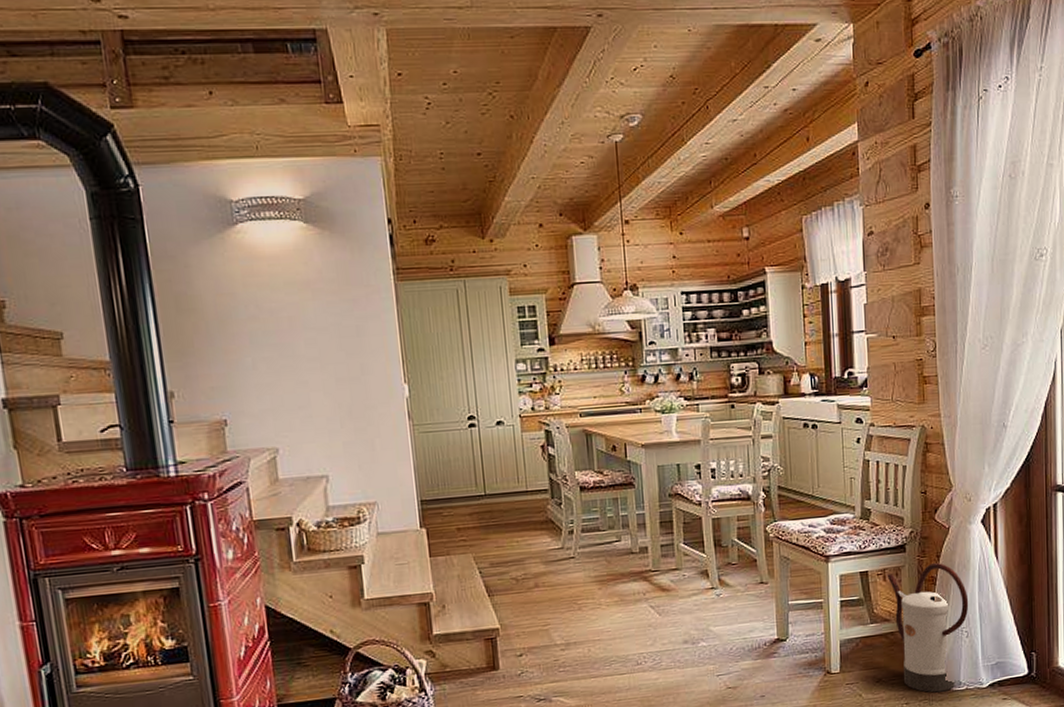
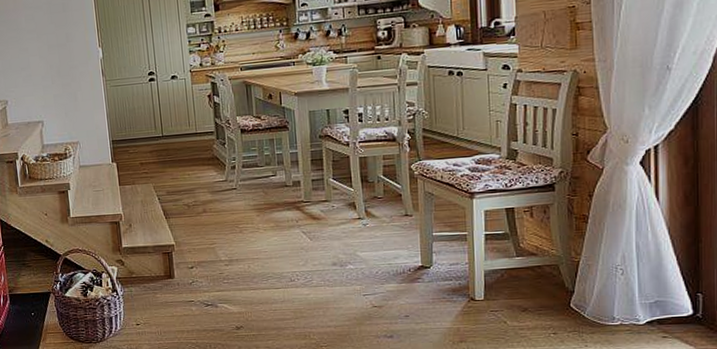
watering can: present [887,563,969,693] -> none [534,202,625,326]

